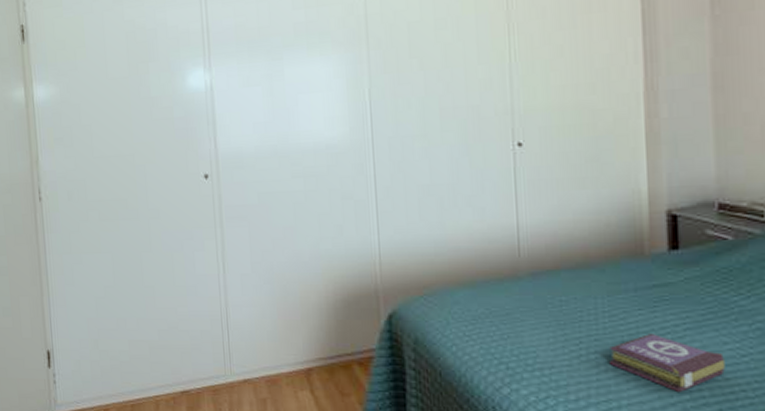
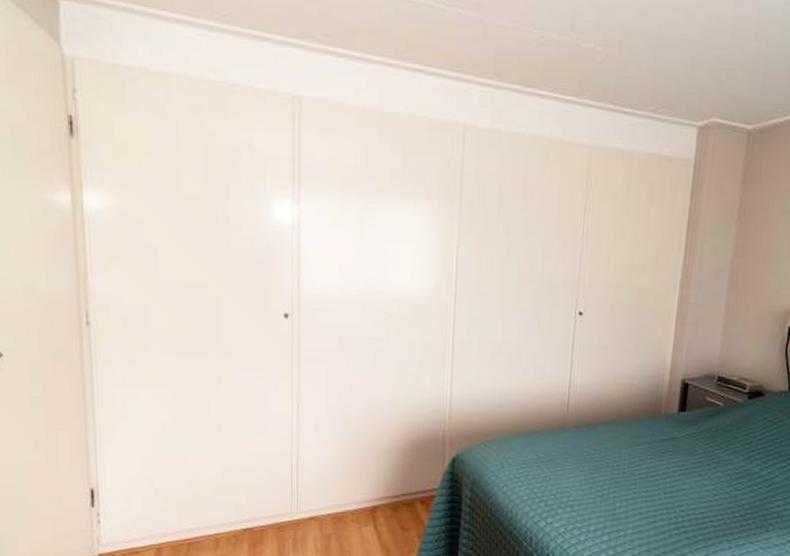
book: present [608,334,725,392] -> none [622,478,703,523]

